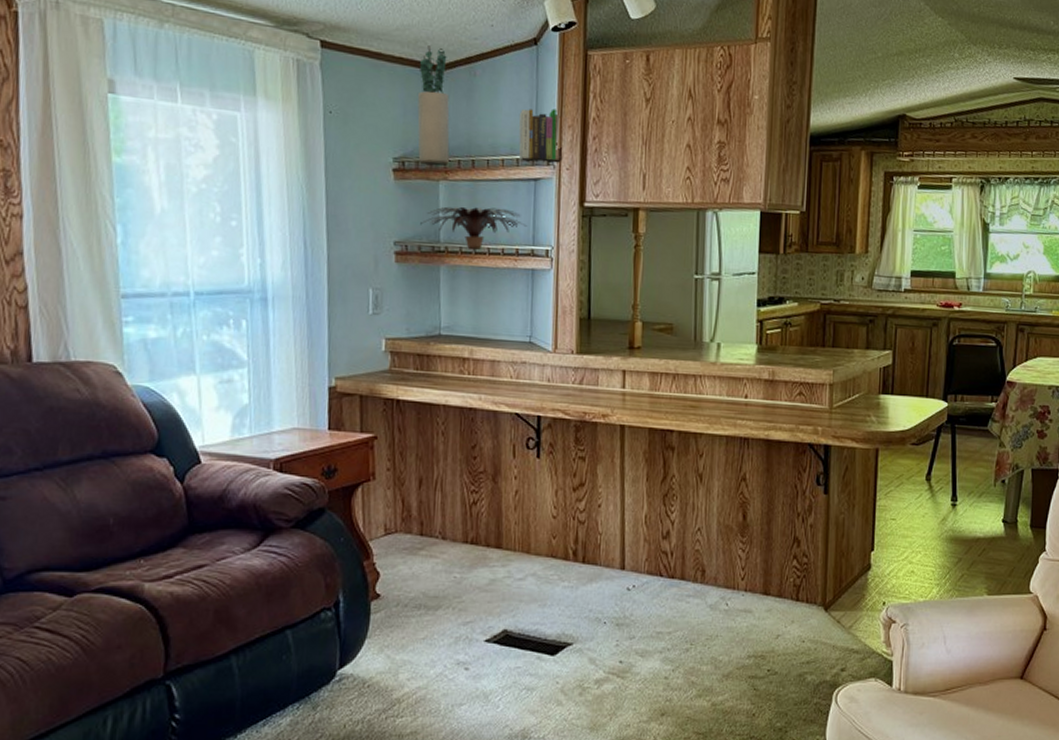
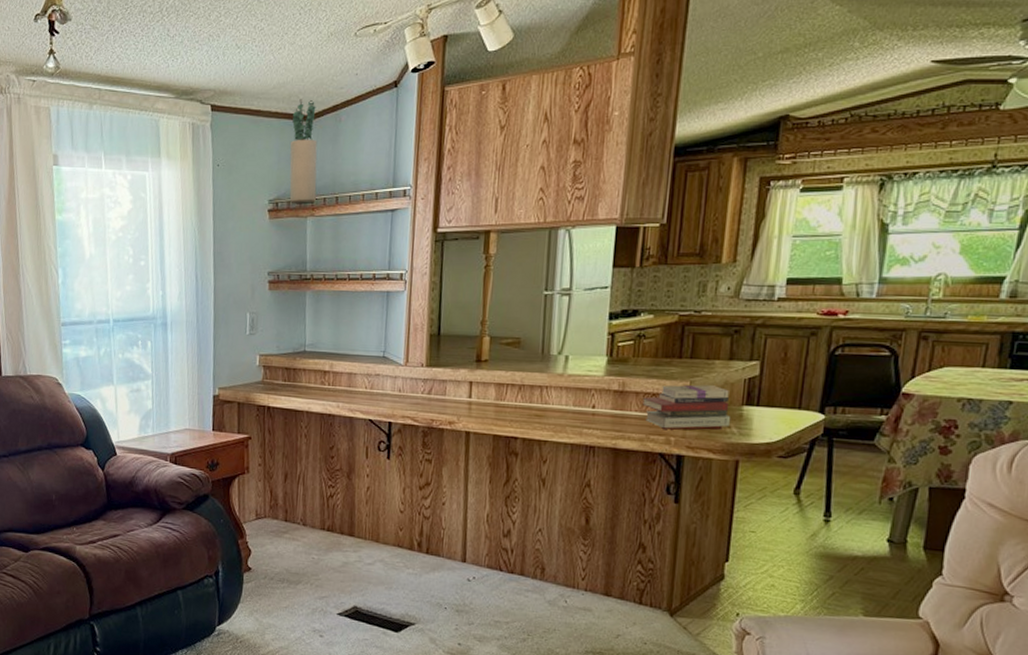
plant: present [420,206,528,251] -> none [290,238,384,277]
books: present [518,108,563,163] -> none [378,144,419,195]
books: none [791,373,870,420] -> present [642,384,731,430]

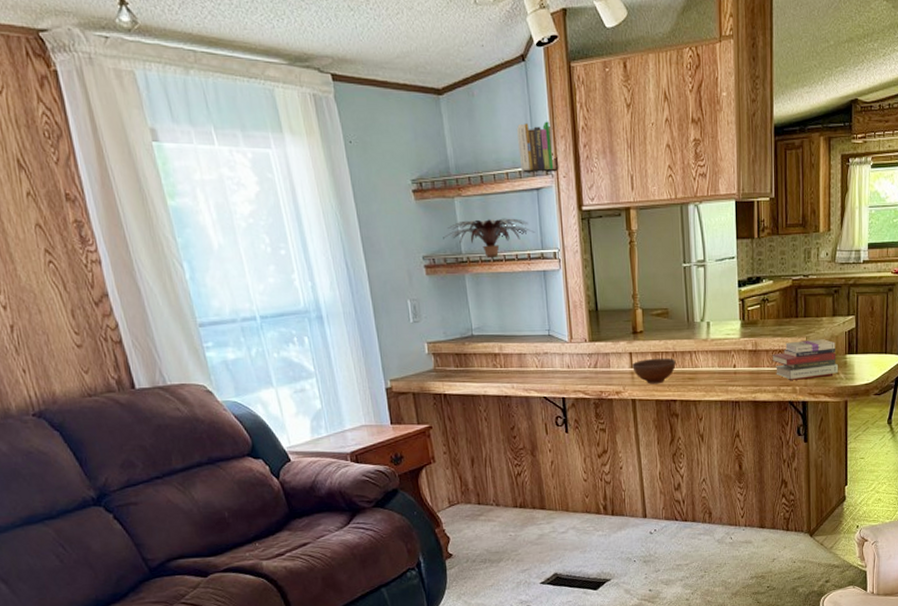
vase: present [289,99,318,205] -> none [423,70,460,184]
plant: none [290,238,384,277] -> present [443,218,536,259]
books: none [378,144,419,195] -> present [516,121,559,173]
bowl: none [471,389,523,418] -> present [632,358,676,384]

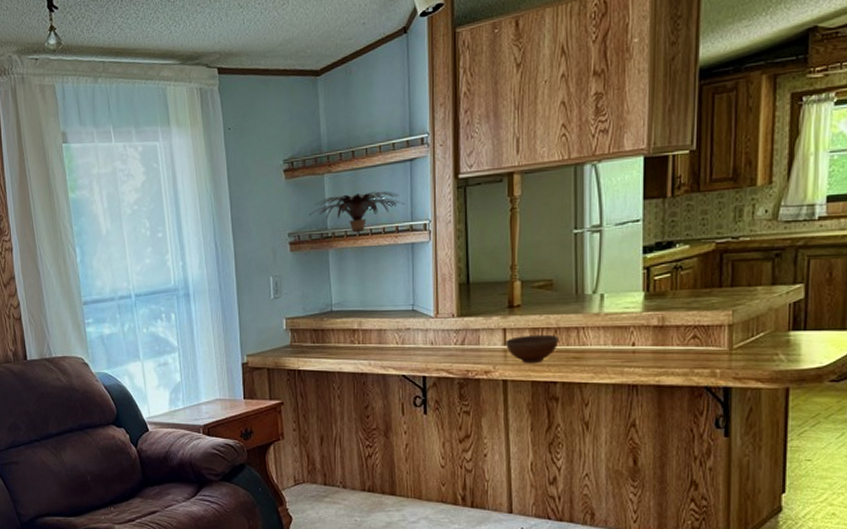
books: present [516,121,559,173] -> none [392,90,436,145]
books: present [772,339,839,380] -> none [684,313,778,361]

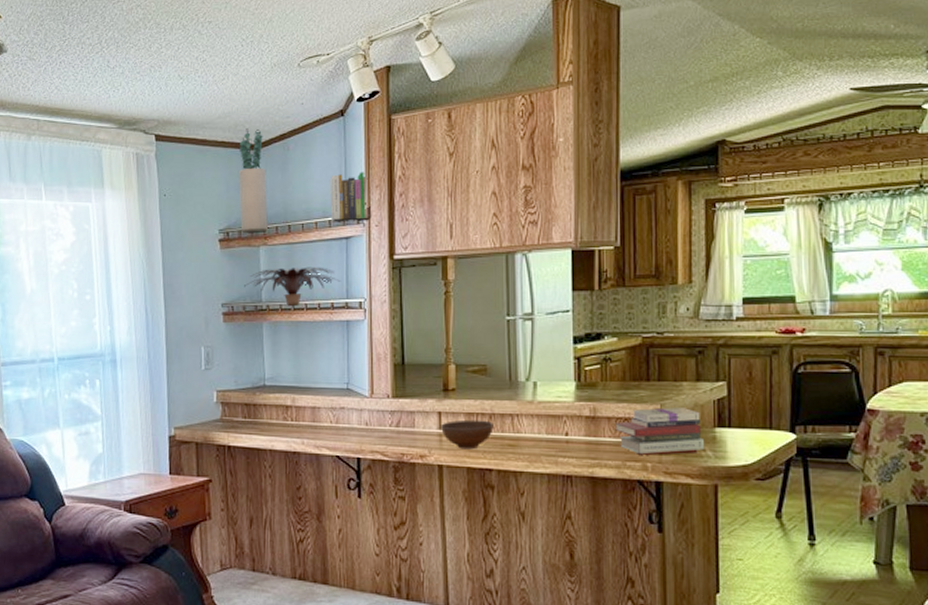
vase: none [301,54,332,162] -> present [238,128,268,234]
books: none [392,90,436,145] -> present [329,172,372,222]
books: none [684,313,778,361] -> present [615,407,705,455]

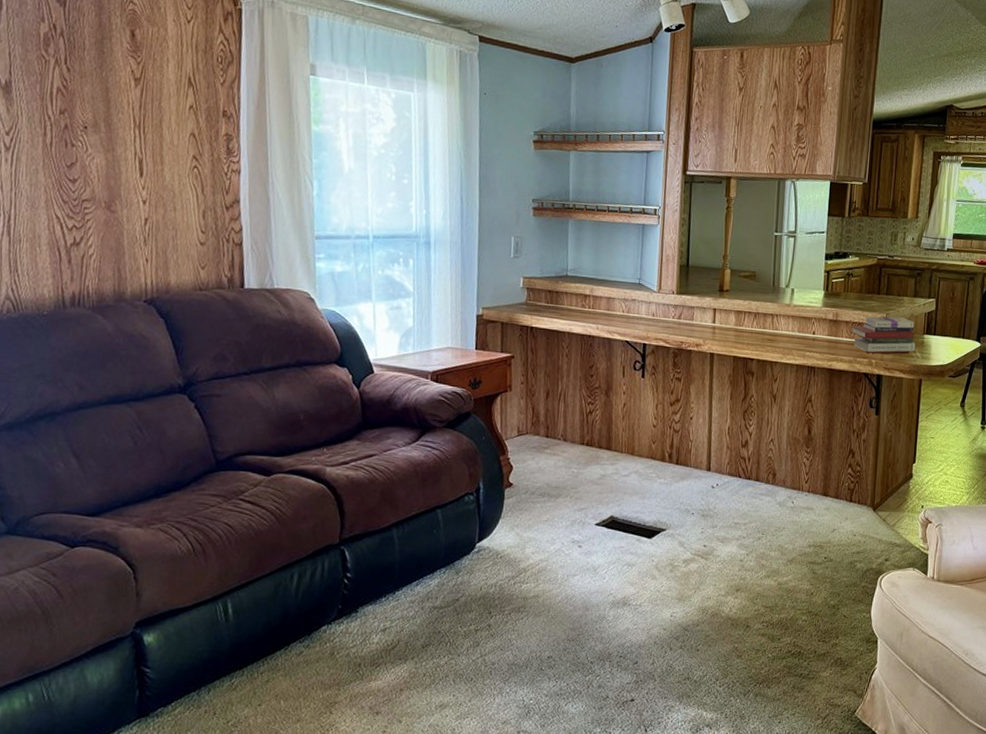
vase: present [238,128,268,234] -> none [554,41,581,139]
plant: present [244,267,341,307] -> none [554,172,640,208]
books: present [329,172,372,222] -> none [635,94,671,139]
bowl: present [441,419,494,450] -> none [715,316,758,342]

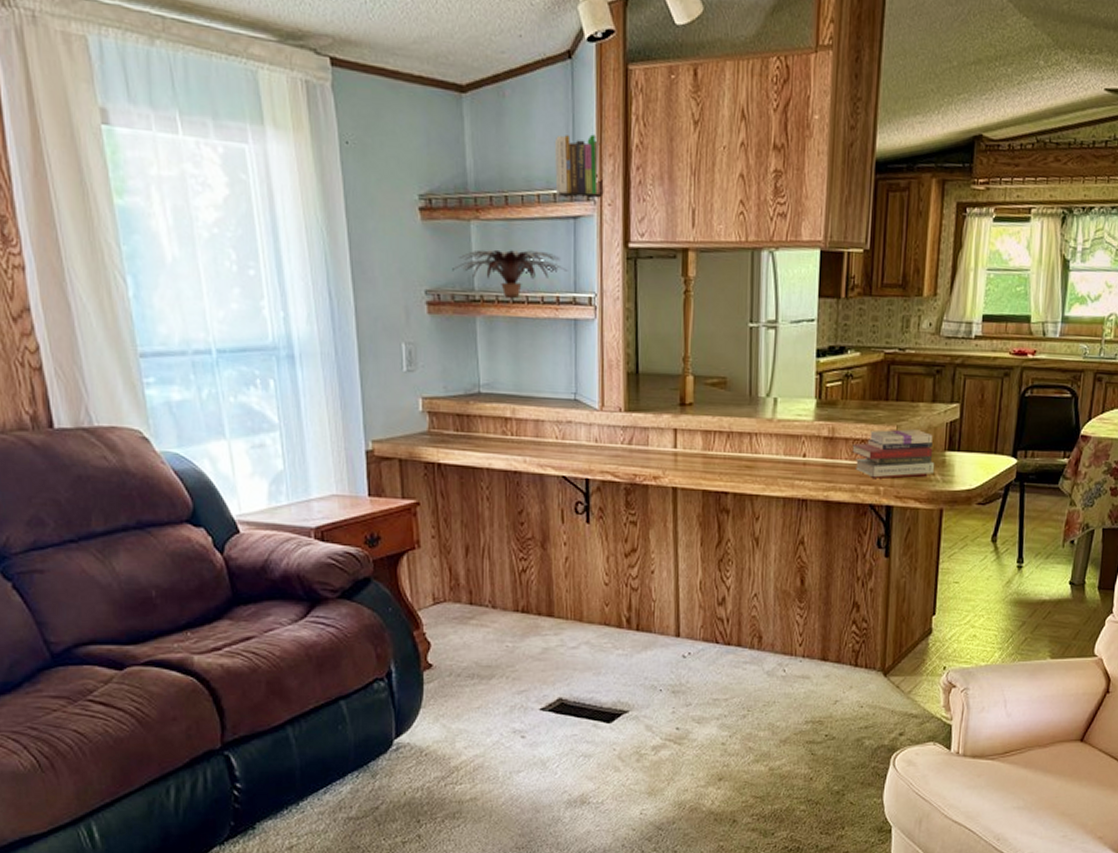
plant: none [554,172,640,208] -> present [452,249,568,299]
books: none [635,94,671,139] -> present [554,134,604,198]

